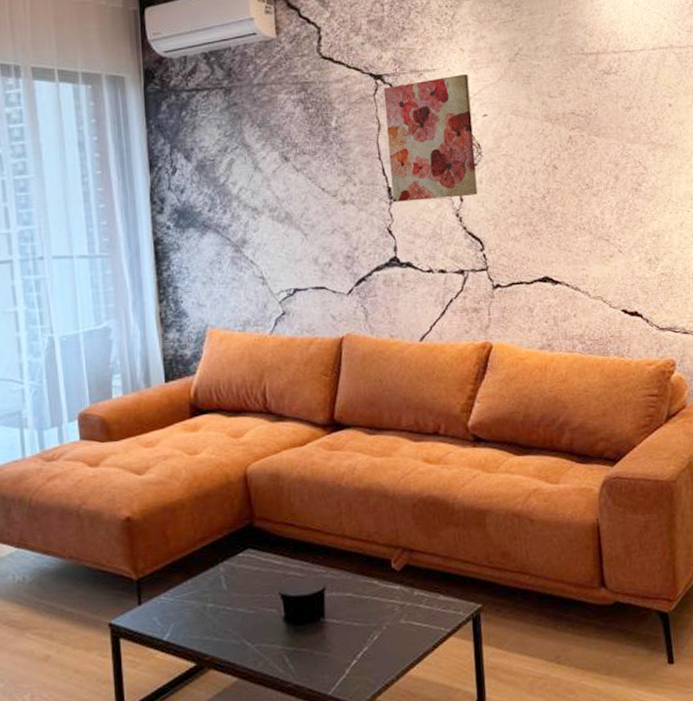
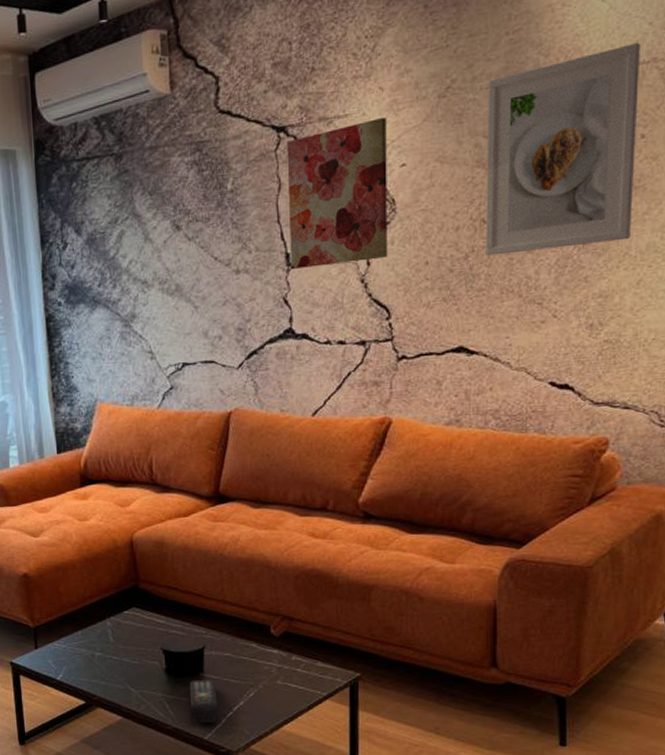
remote control: none [310,625,342,677] -> present [189,680,218,723]
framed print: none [548,32,671,197] -> present [486,43,640,256]

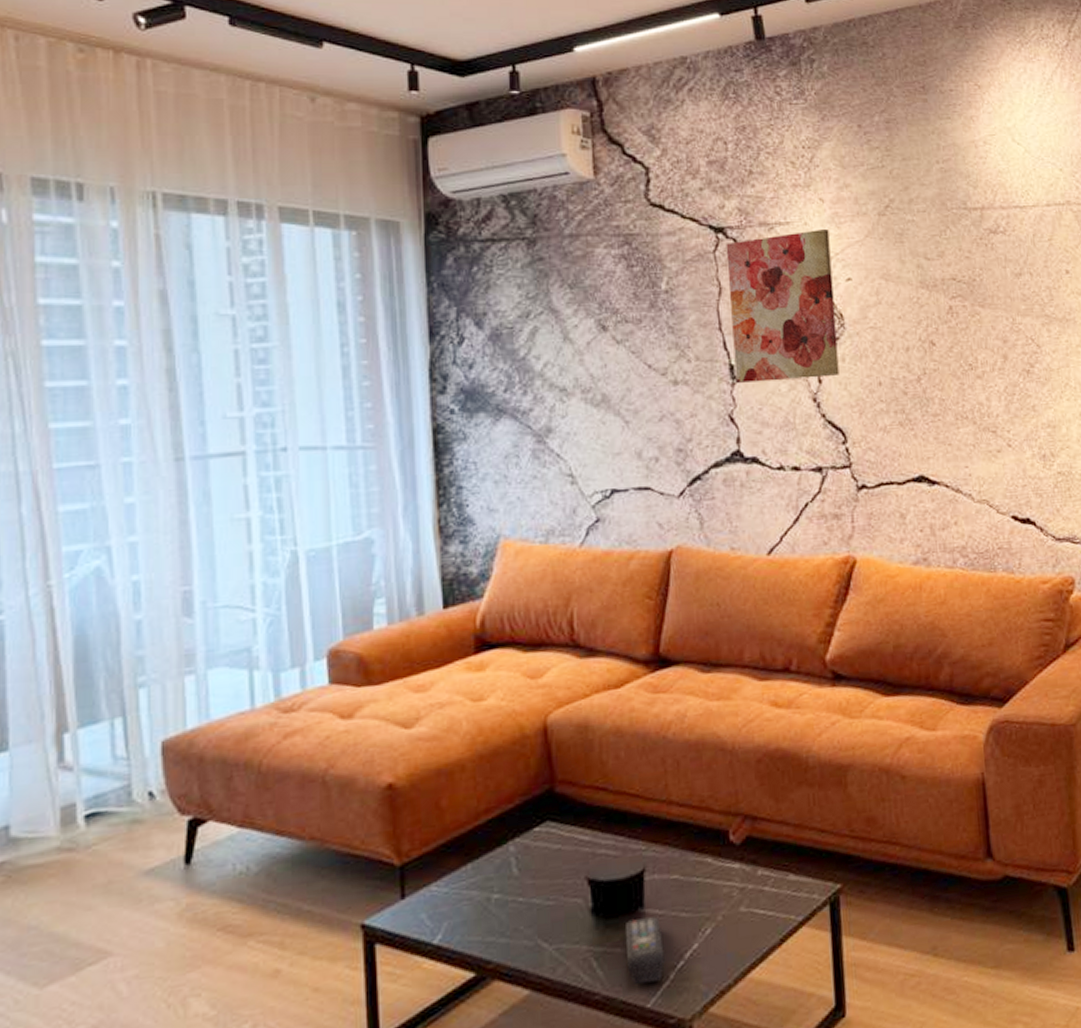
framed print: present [486,43,640,256] -> none [924,186,1069,380]

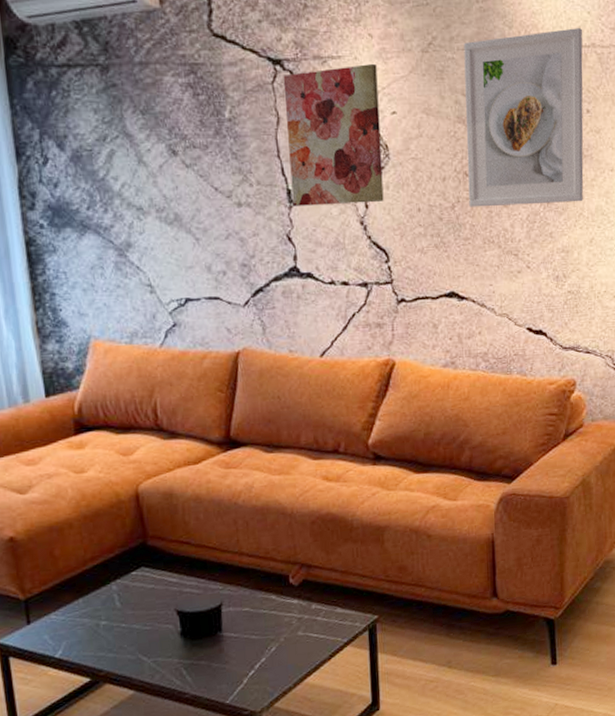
remote control: present [624,916,665,984] -> none [207,638,239,687]
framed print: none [924,186,1069,380] -> present [463,28,584,207]

